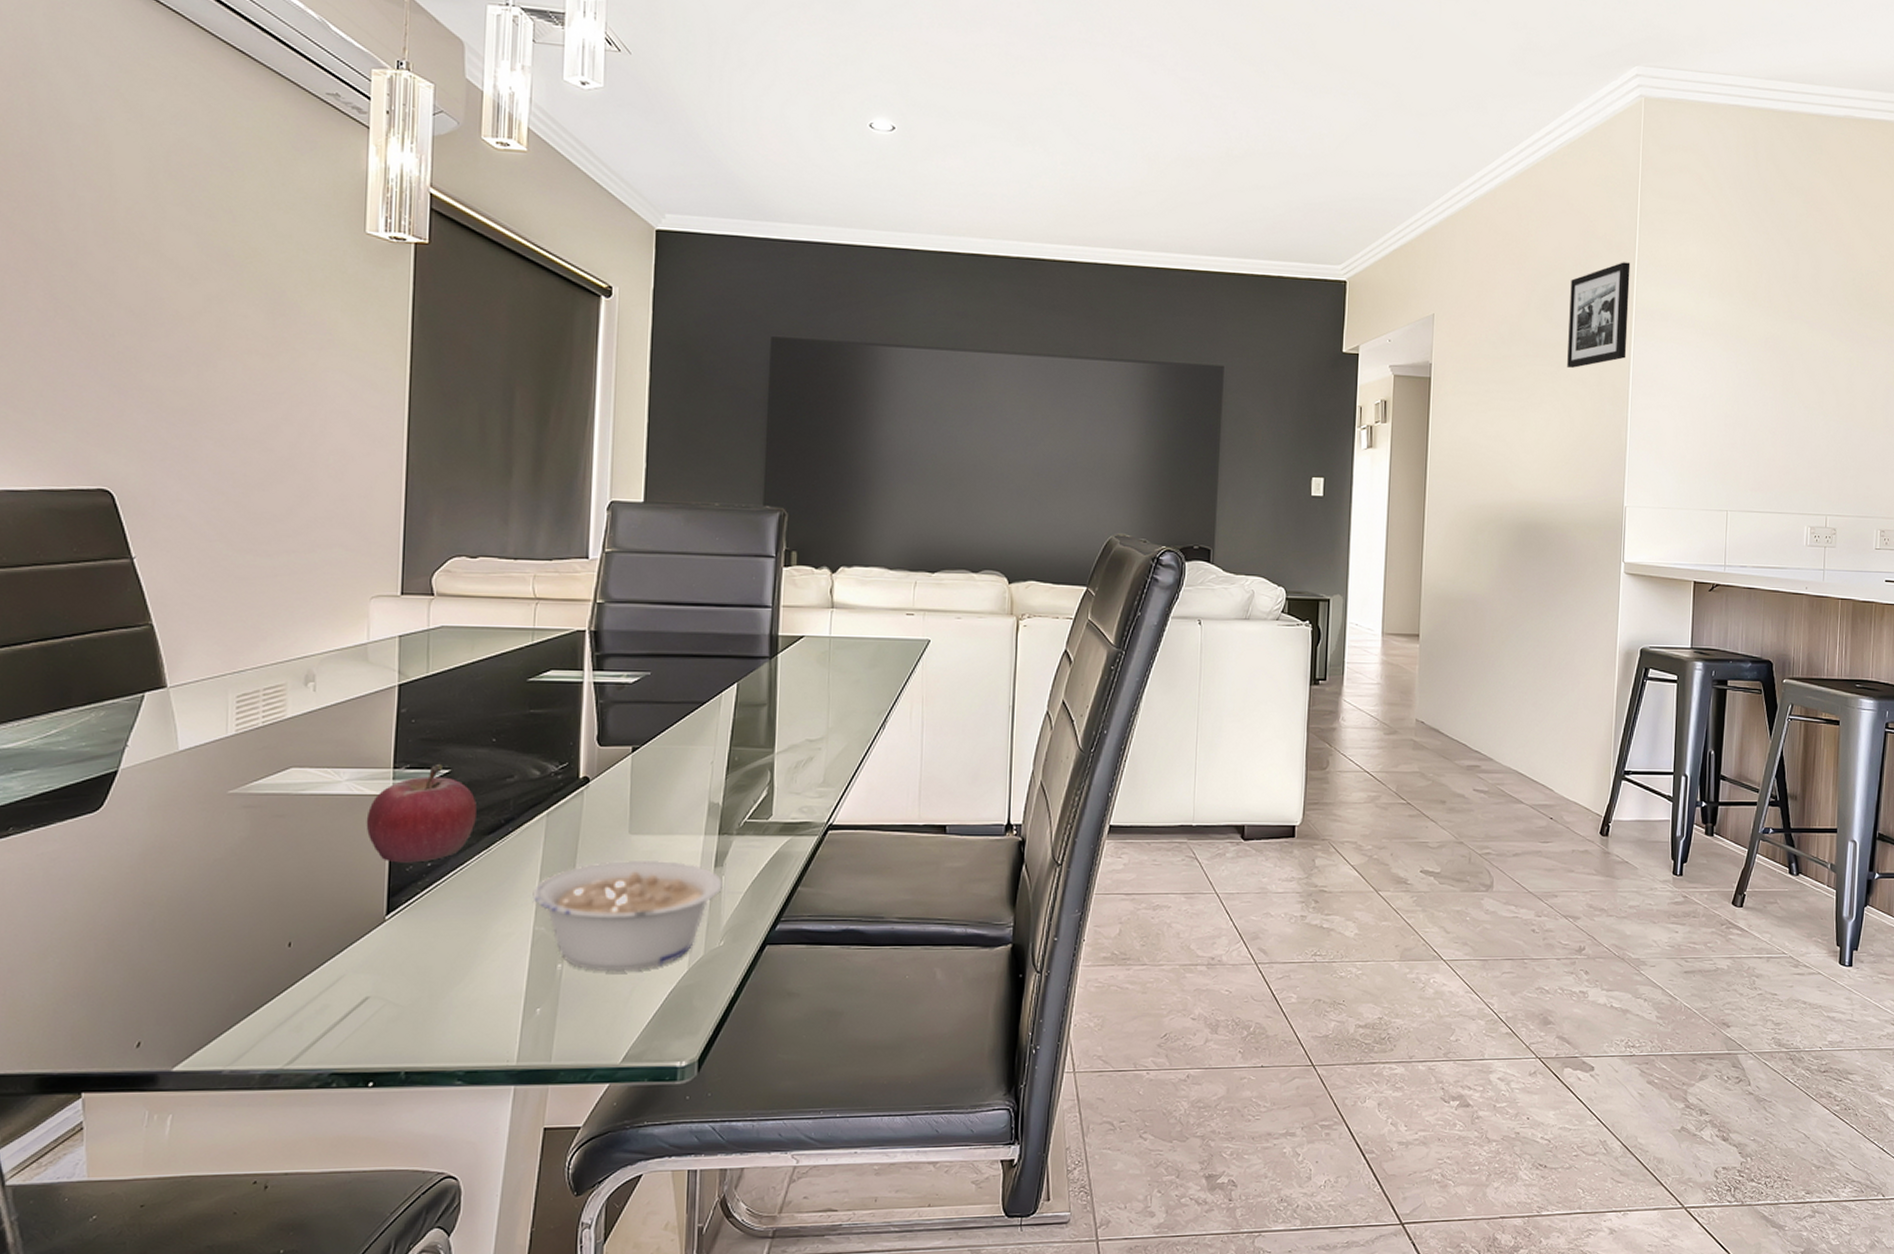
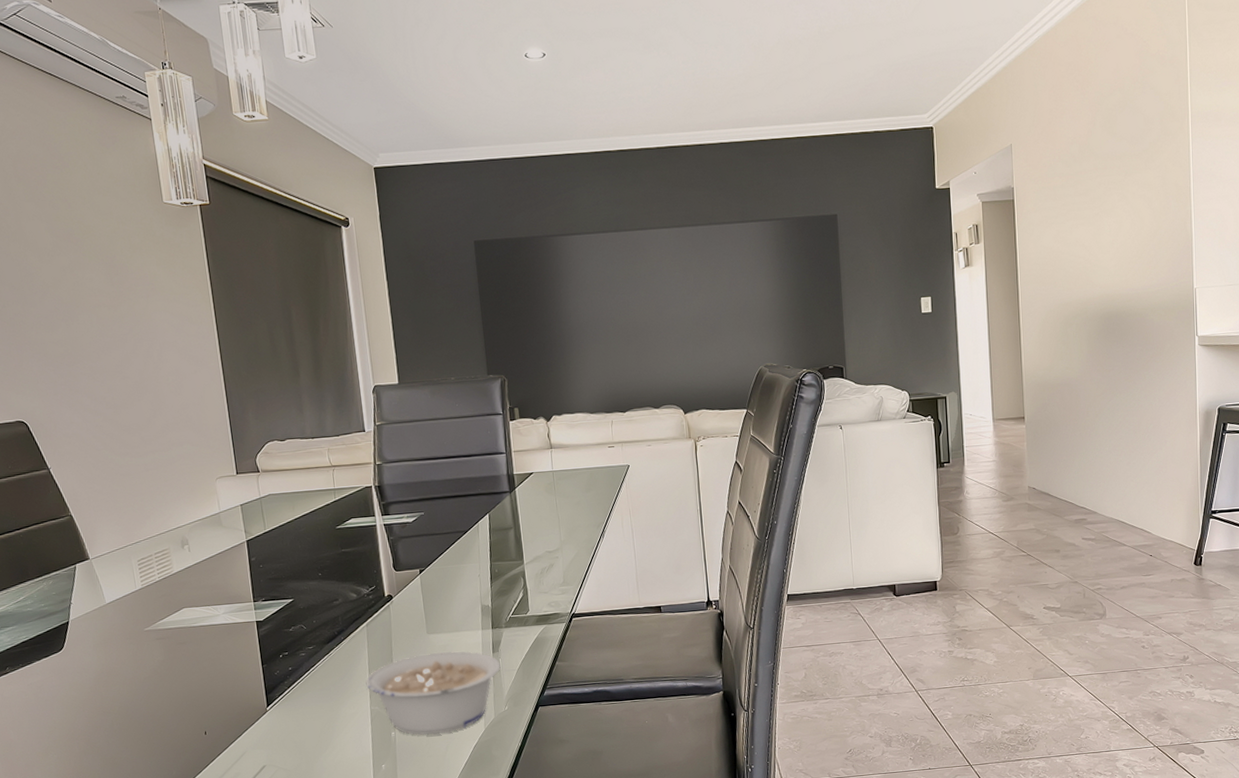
fruit: present [366,763,477,863] -> none [241,595,317,670]
picture frame: present [1567,262,1631,368] -> none [1130,73,1186,174]

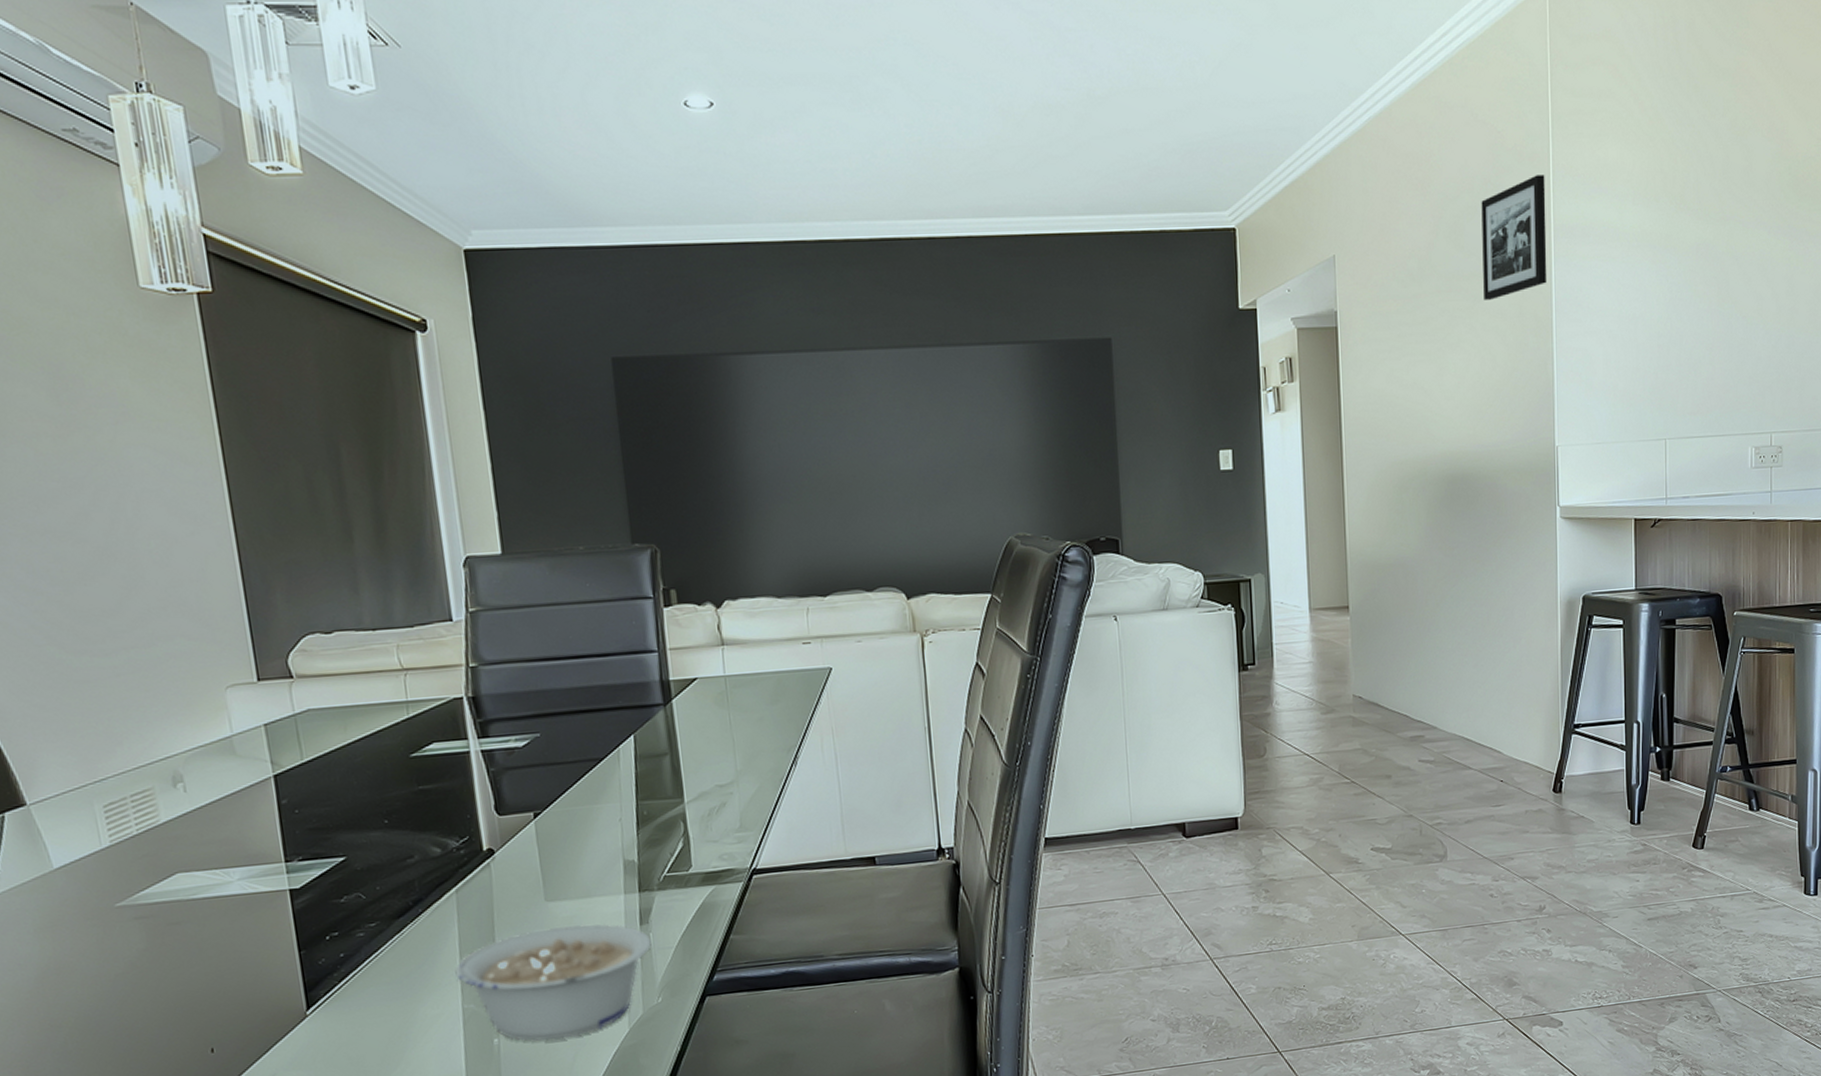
picture frame: none [1130,73,1186,174] -> present [1481,174,1547,300]

